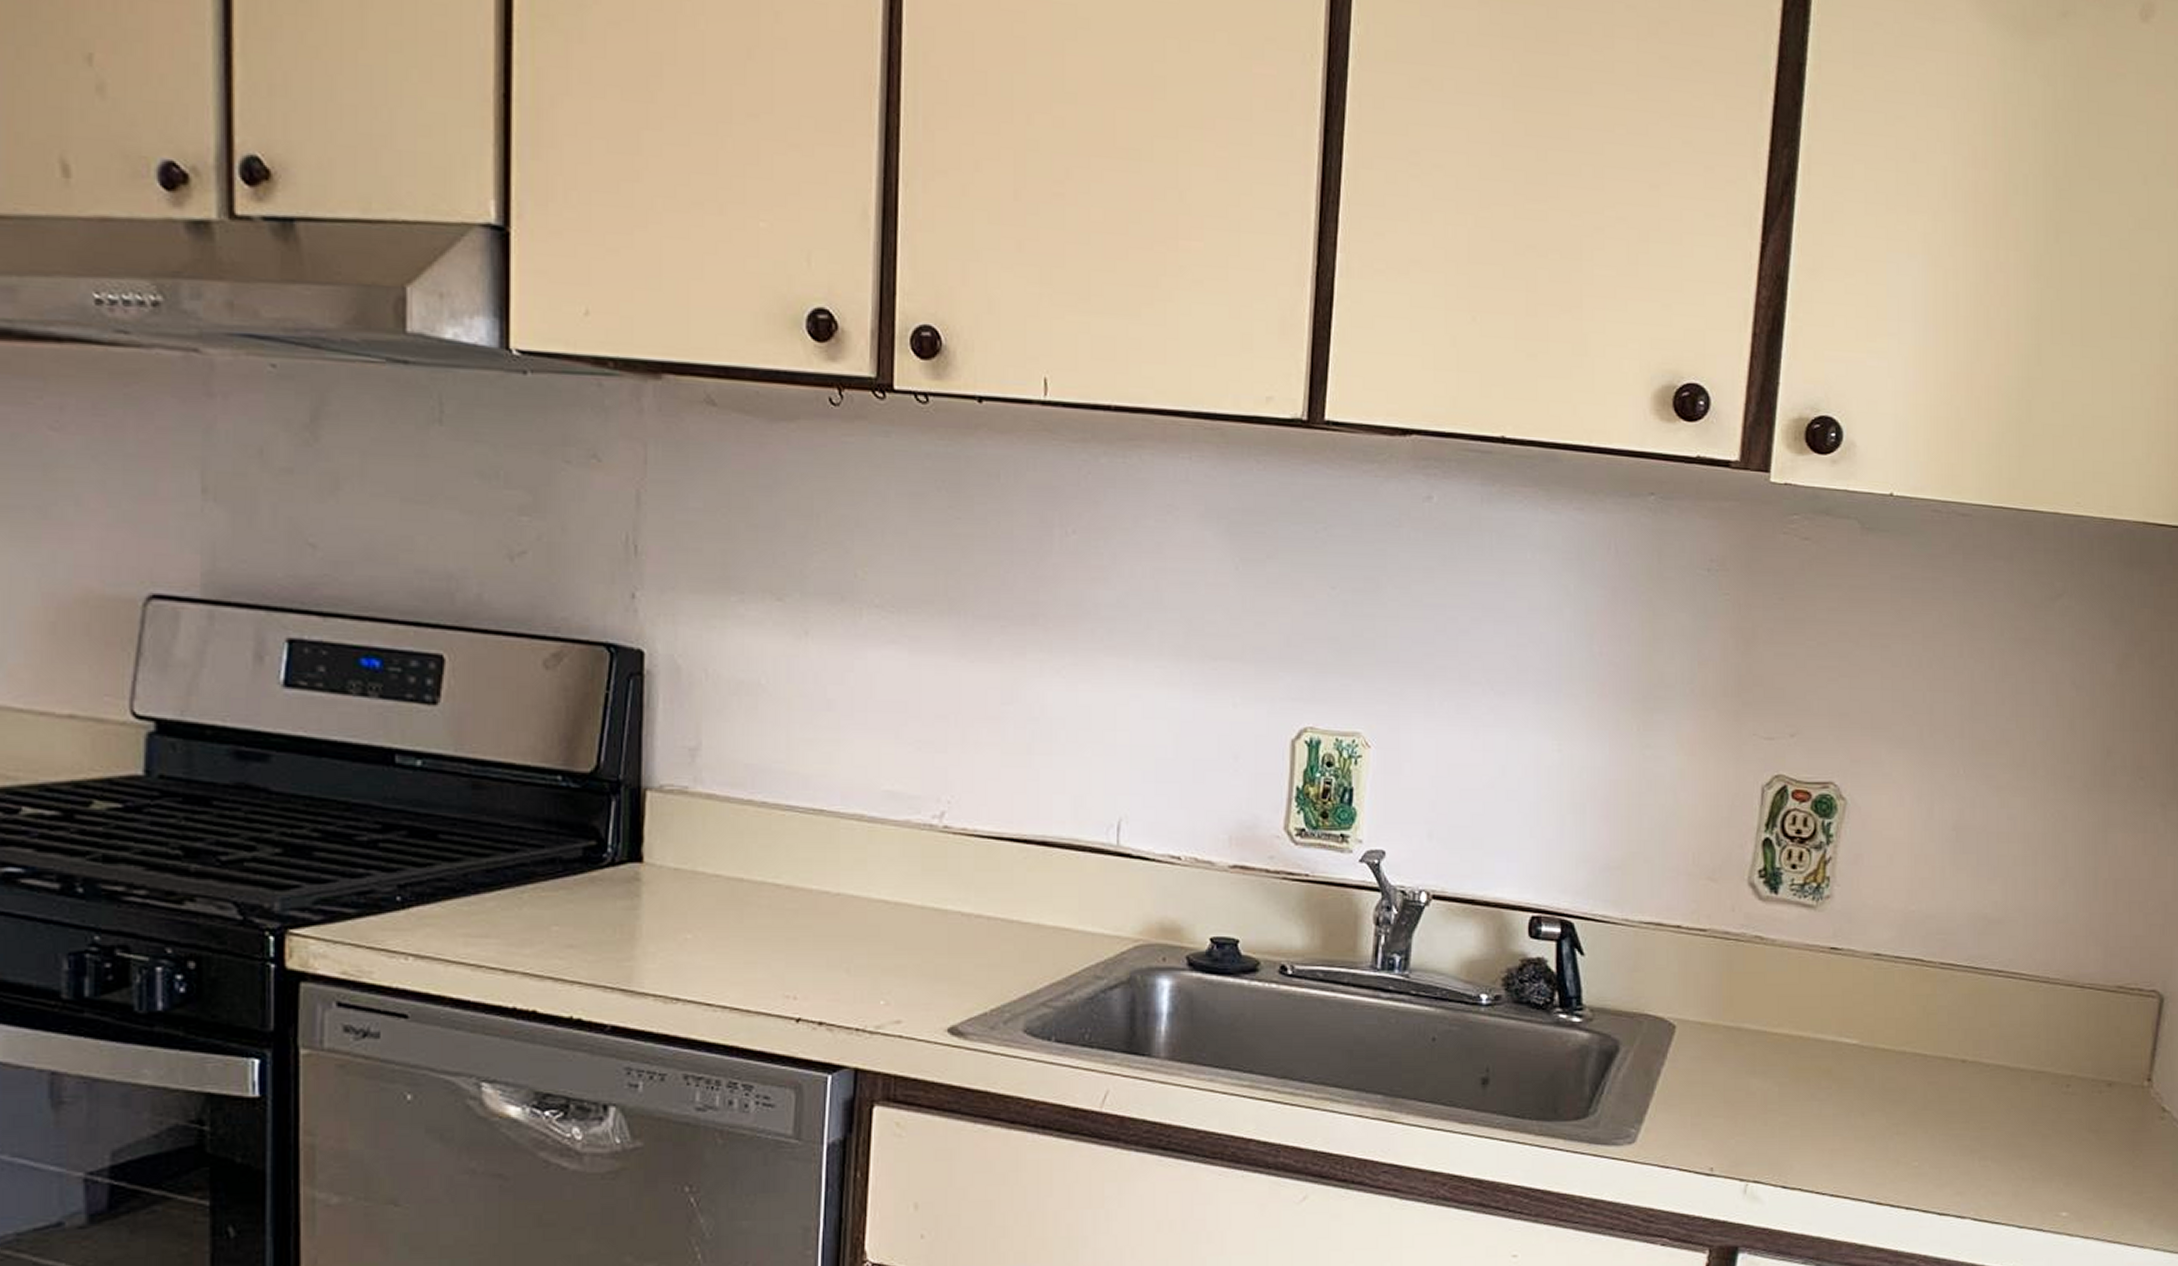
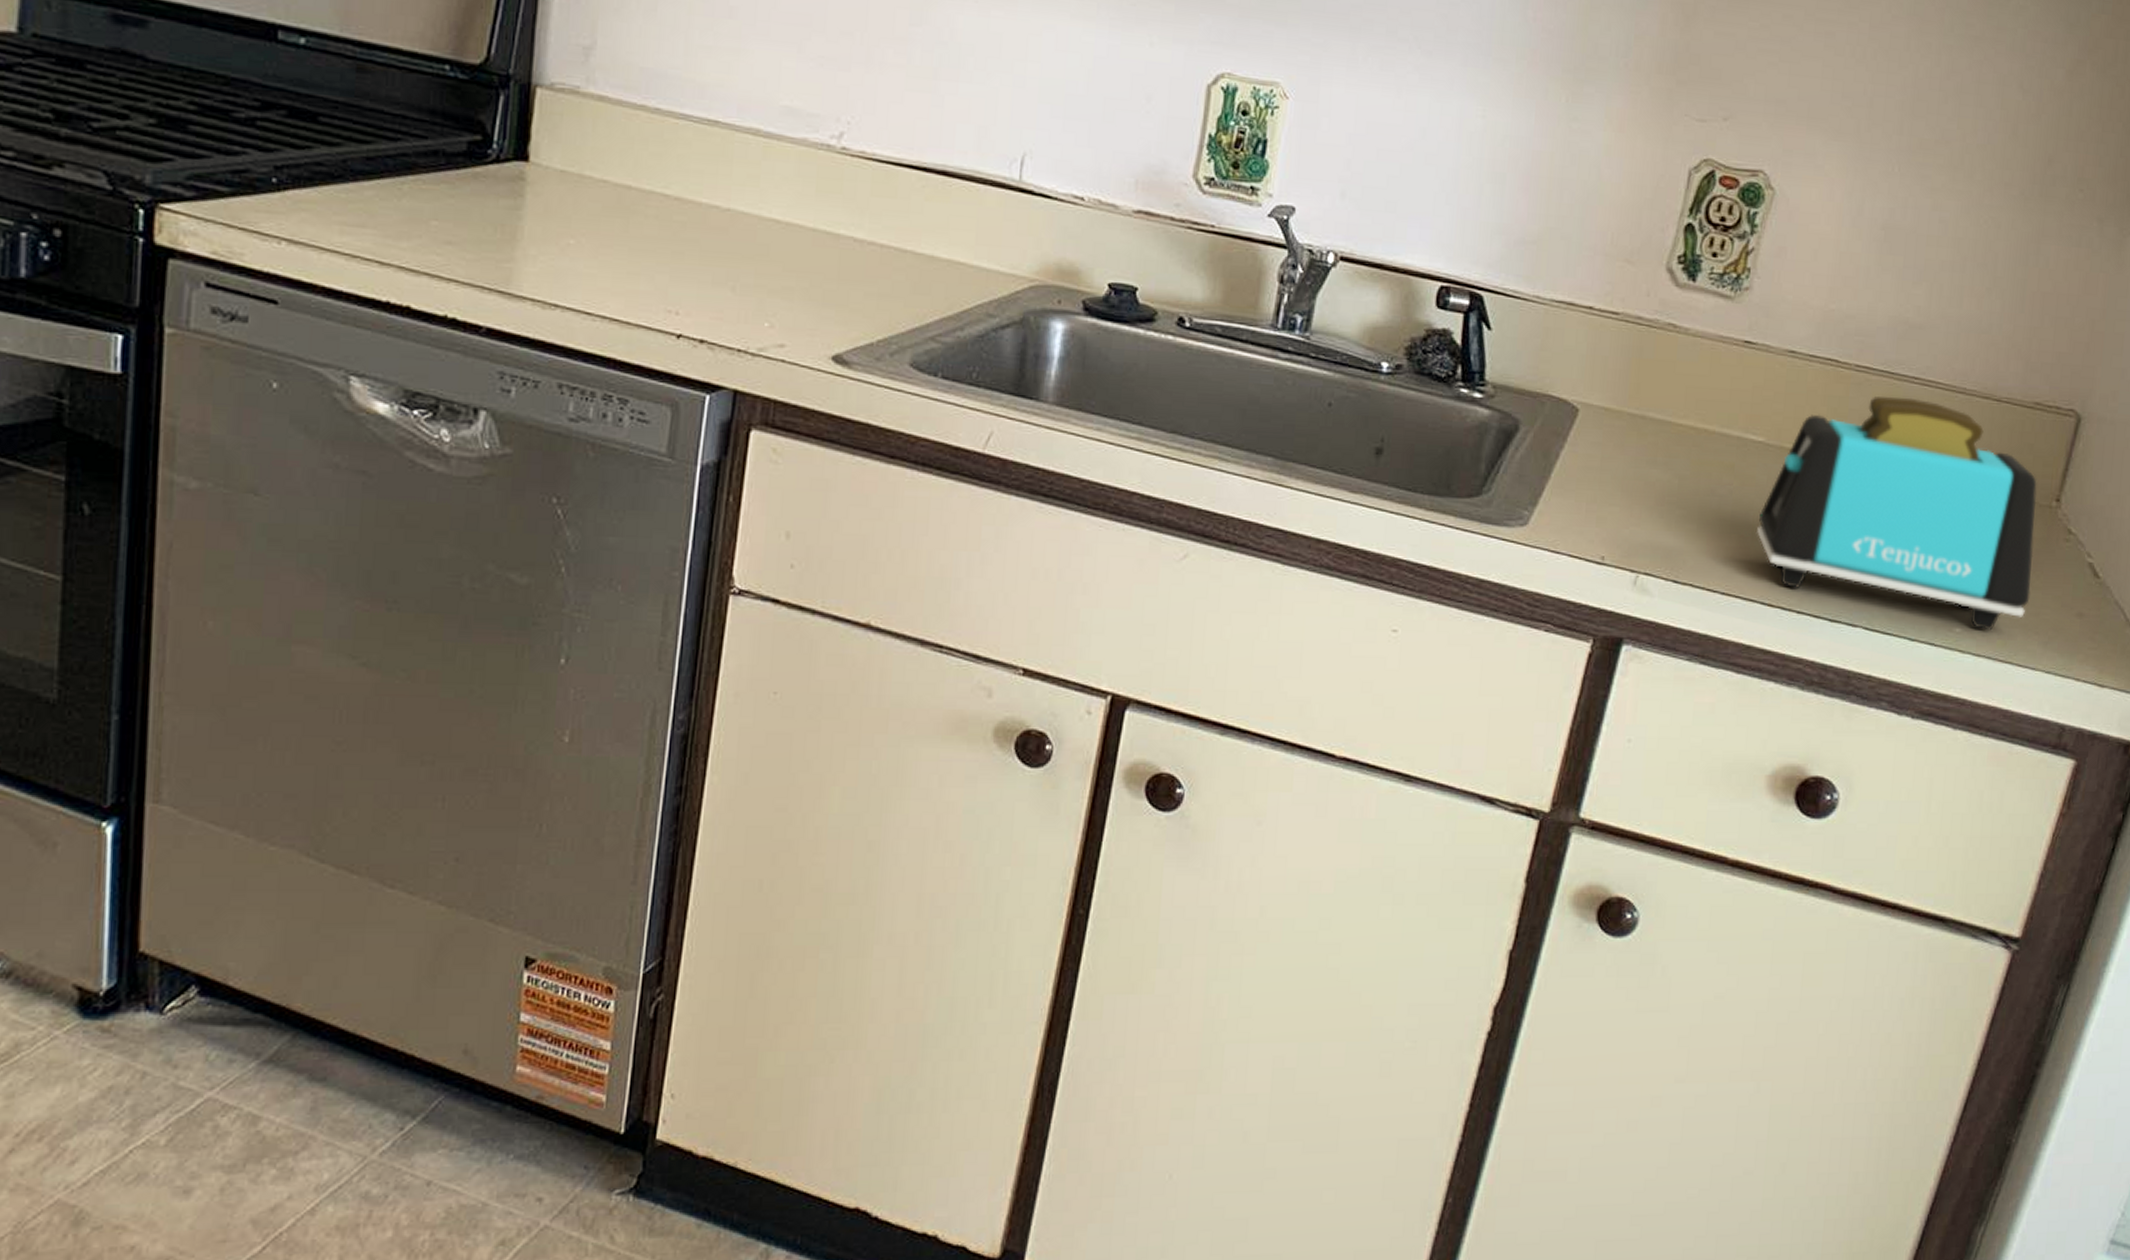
toaster: none [1859,990,2131,1213] -> present [1757,395,2037,631]

